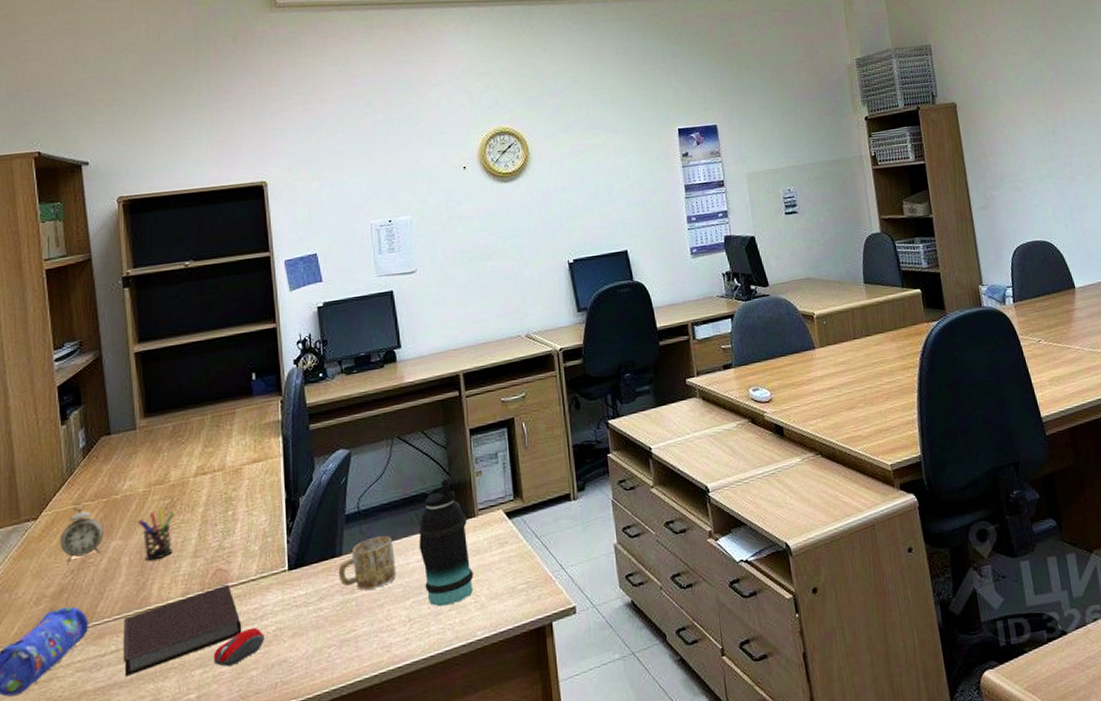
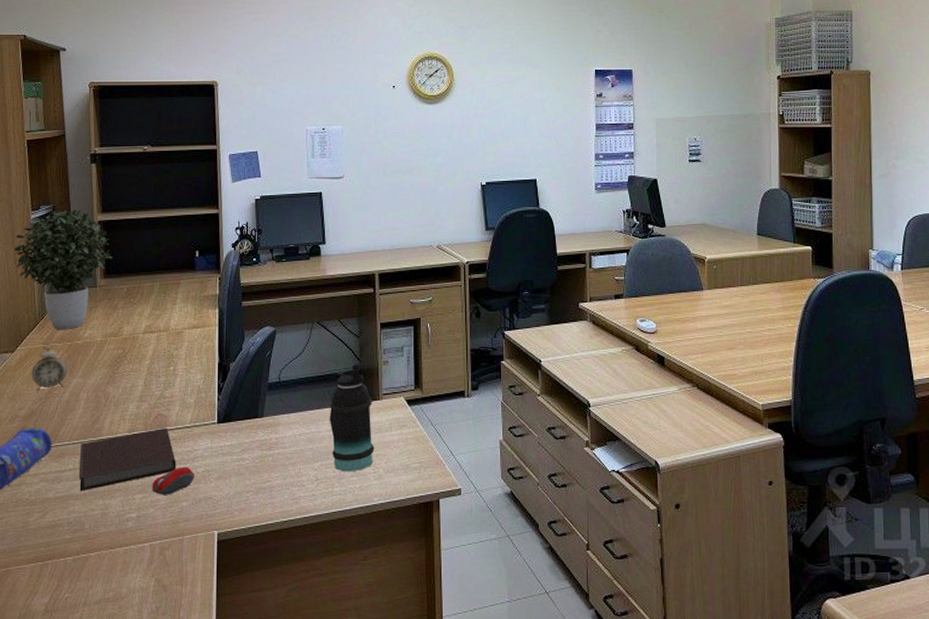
potted plant: none [33,342,154,485] -> present [14,209,113,329]
pen holder: present [137,508,175,561] -> none [95,357,126,399]
mug: present [338,535,396,591] -> none [259,405,308,449]

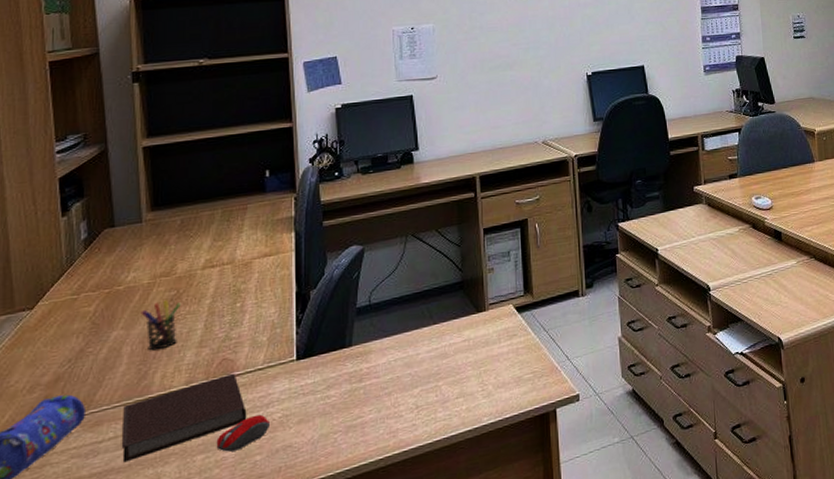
potted plant: present [14,209,113,329] -> none [32,135,162,276]
alarm clock: present [31,343,67,392] -> none [56,292,105,353]
pen holder: none [95,357,126,399] -> present [141,300,181,351]
bottle: present [329,364,374,472] -> none [428,275,482,395]

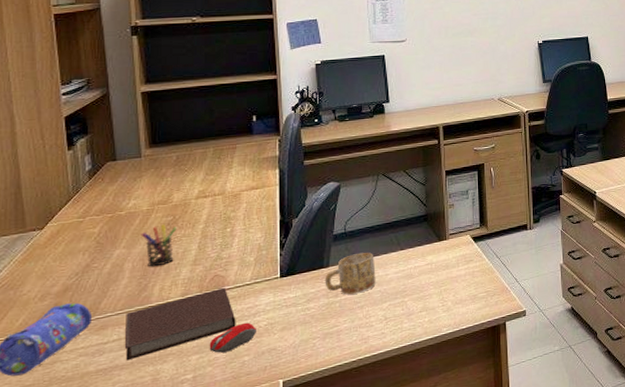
mug: none [347,328,405,380] -> present [325,252,376,295]

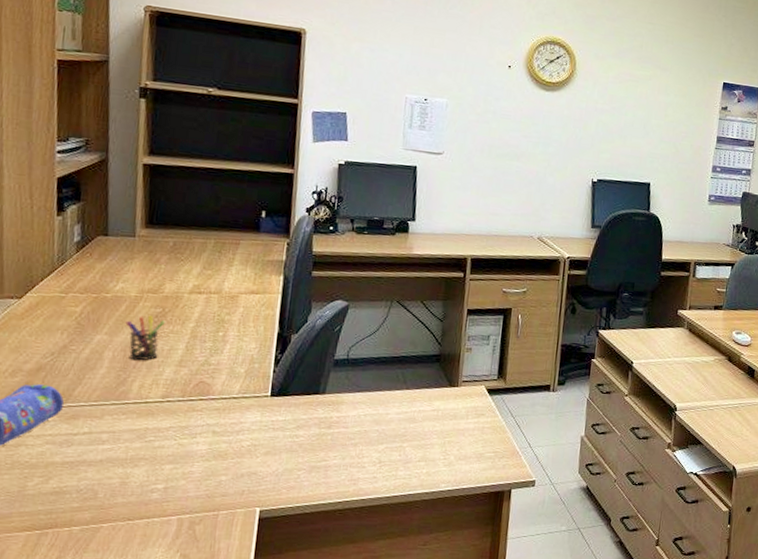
notebook: present [125,287,236,361] -> none [94,396,218,458]
computer mouse: present [209,322,257,353] -> none [185,439,239,468]
mug: present [325,252,376,295] -> none [318,384,376,429]

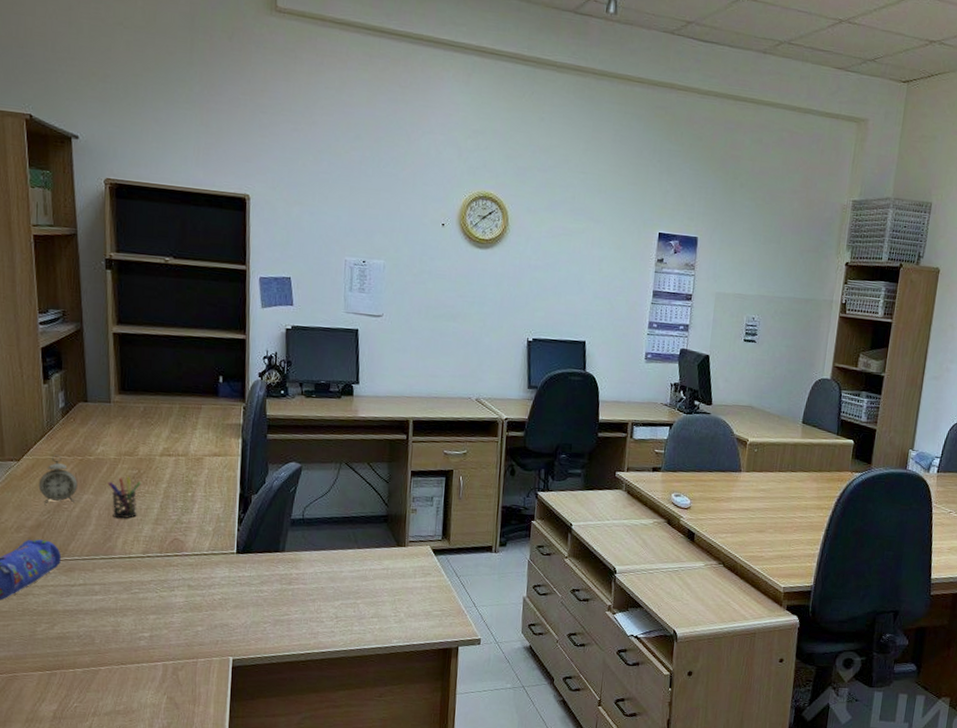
alarm clock: none [42,292,90,346] -> present [38,455,78,504]

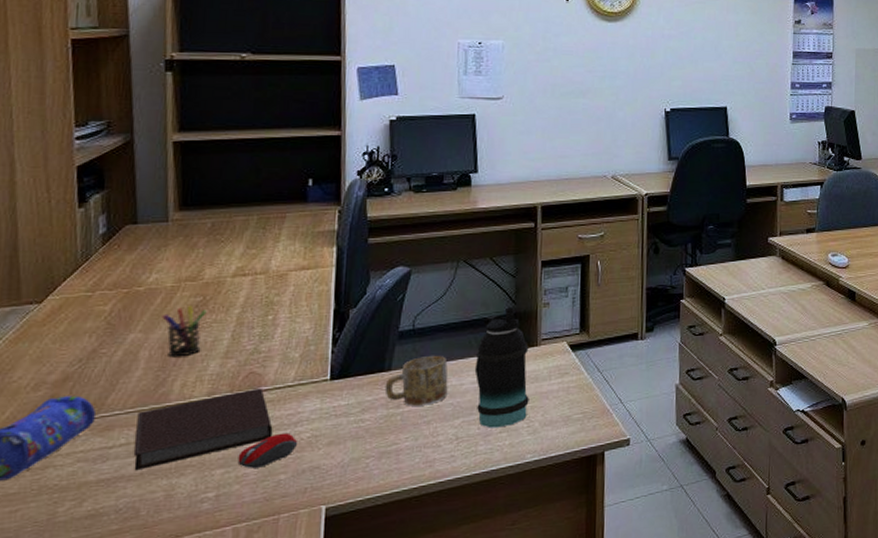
alarm clock: present [38,455,78,504] -> none [67,290,121,352]
notebook: none [90,552,192,607] -> present [134,388,273,471]
computer mouse: none [166,592,212,619] -> present [237,432,298,468]
mug: none [279,543,331,586] -> present [384,355,448,406]
bottle: none [352,509,398,613] -> present [474,307,529,428]

